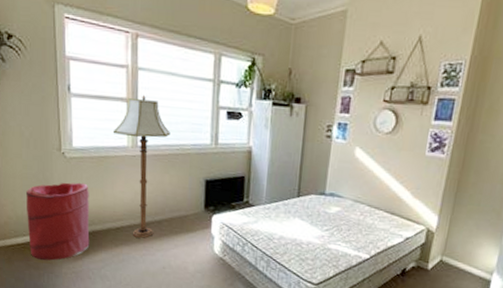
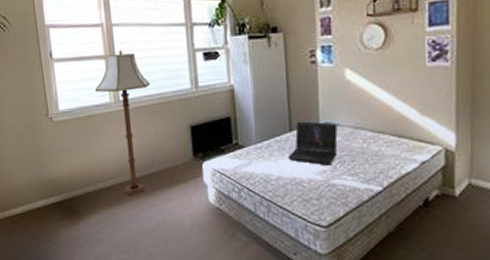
laundry hamper: present [26,182,90,261] -> none [20,145,84,228]
laptop computer: none [293,189,340,232] -> present [288,121,338,166]

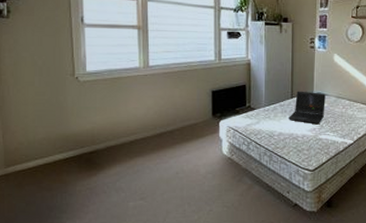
floor lamp: present [94,50,150,195] -> none [125,22,179,148]

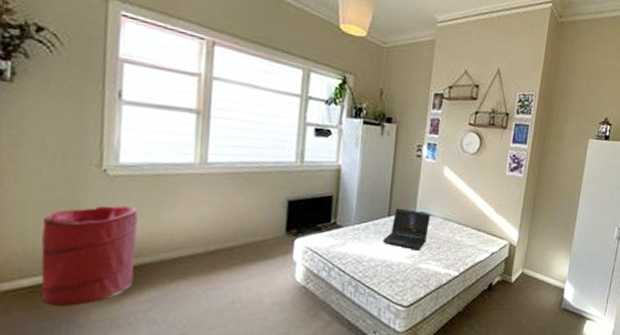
laundry hamper: none [39,103,104,180] -> present [41,205,138,306]

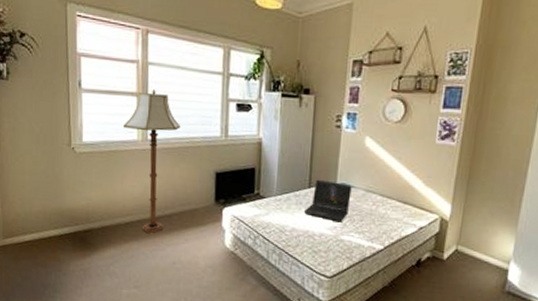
laundry hamper: present [41,205,138,306] -> none [35,177,99,258]
floor lamp: none [175,107,249,269] -> present [122,89,180,233]

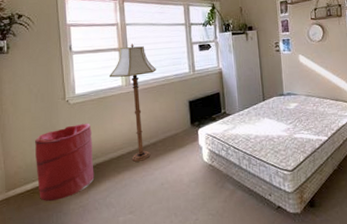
laundry hamper: none [35,177,99,258] -> present [35,123,95,201]
laptop computer: present [304,179,352,223] -> none [263,93,297,124]

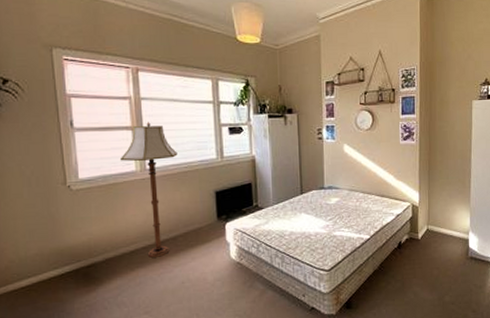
laundry hamper: present [35,123,95,201] -> none [30,212,103,299]

